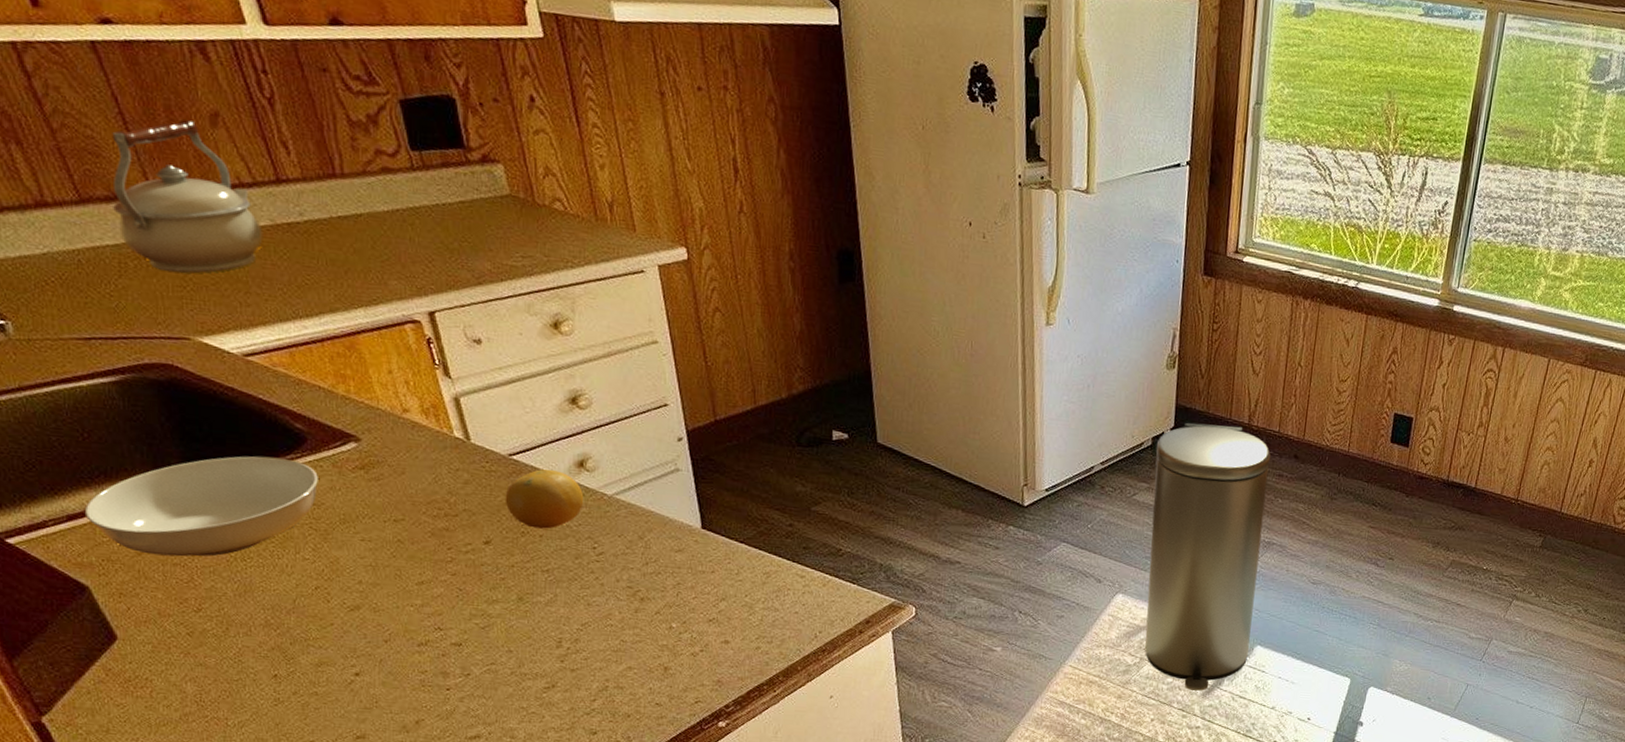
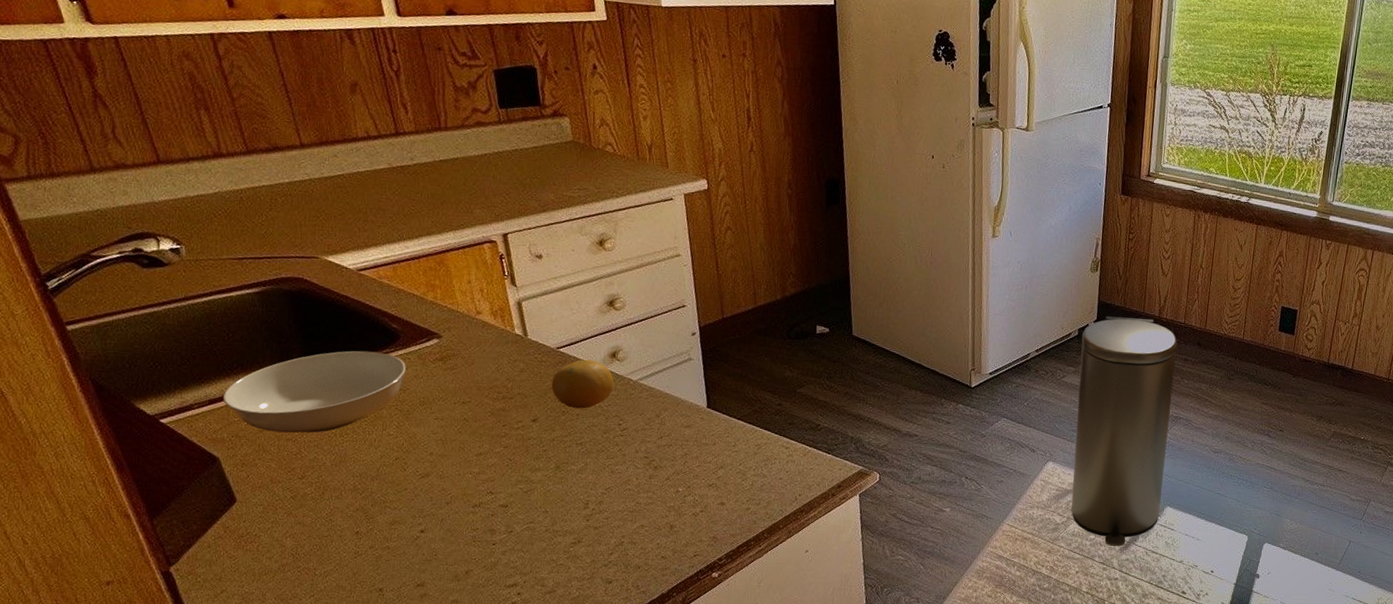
kettle: present [112,119,263,274] -> none [271,89,382,207]

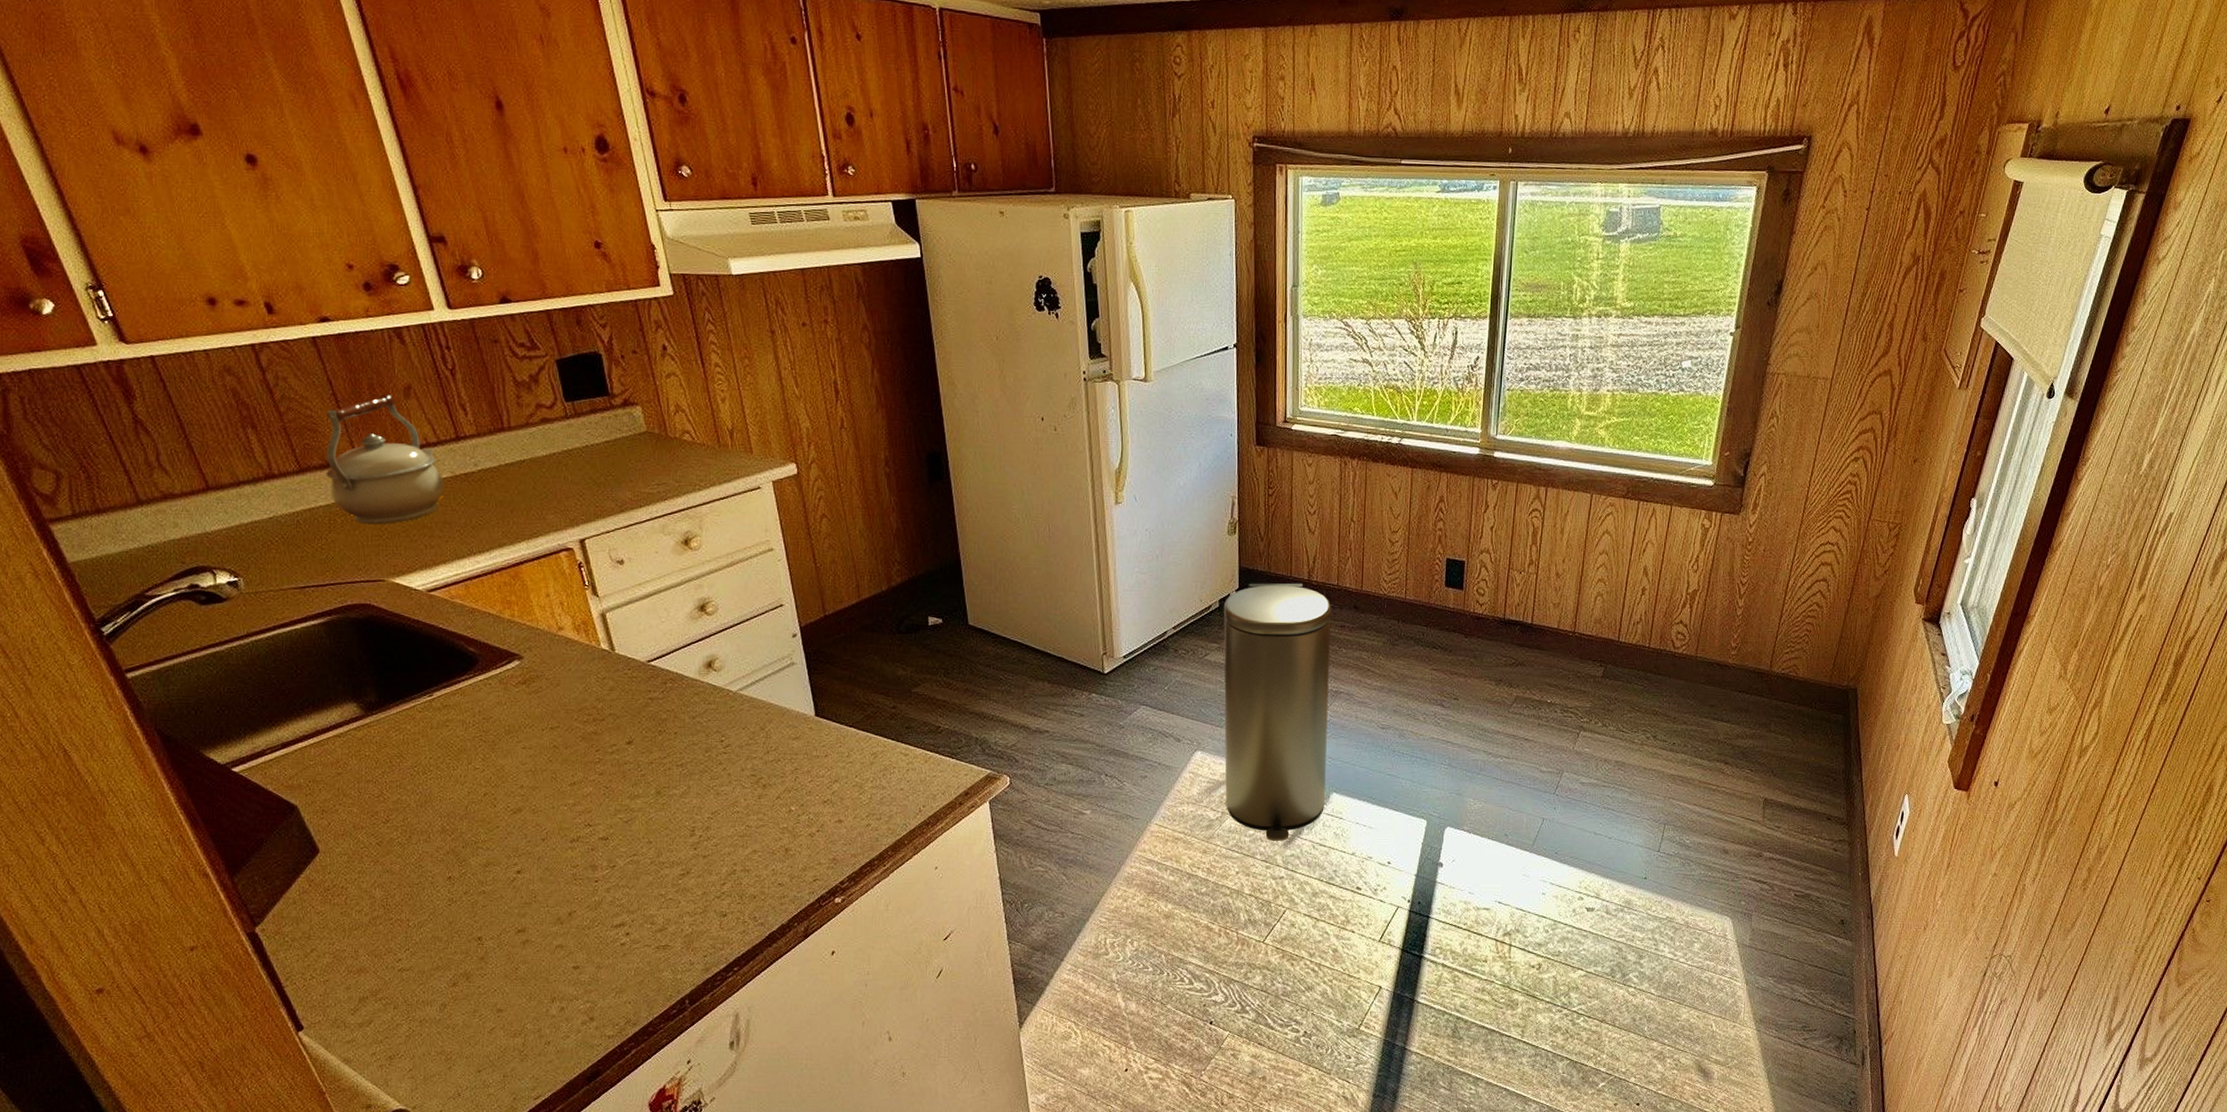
bowl: present [222,350,406,433] -> none [295,679,487,774]
kettle: none [271,89,382,207] -> present [326,394,445,525]
fruit: present [551,359,615,409] -> none [644,671,713,727]

